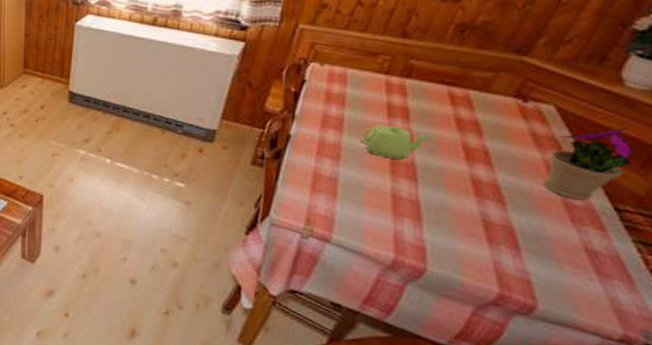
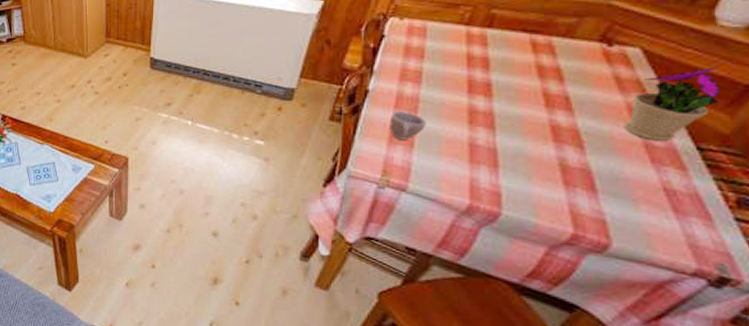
cup: none [312,158,349,189] -> present [389,112,426,140]
teapot: present [360,124,433,160] -> none [438,75,513,110]

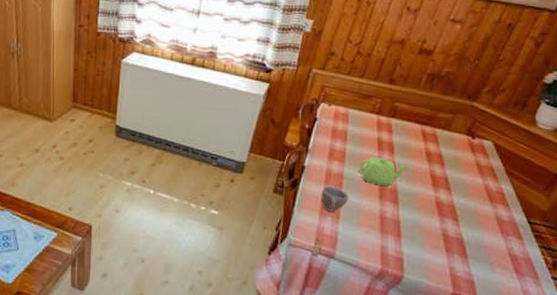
teapot: none [438,75,513,110] -> present [357,156,410,187]
flower pot: present [625,66,720,141] -> none [484,159,541,216]

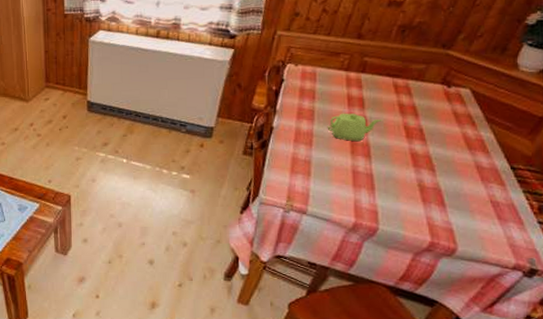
cup: present [321,186,349,212] -> none [291,145,319,170]

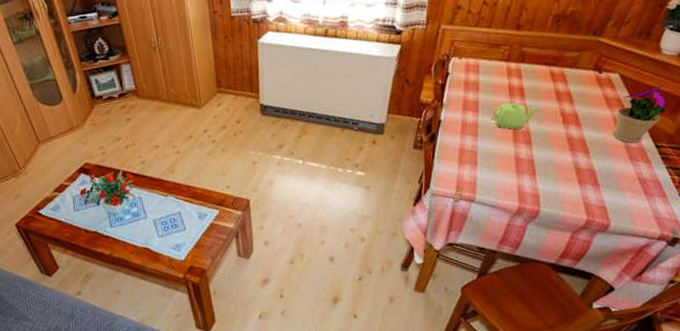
flower pot: none [462,103,524,163] -> present [613,84,667,143]

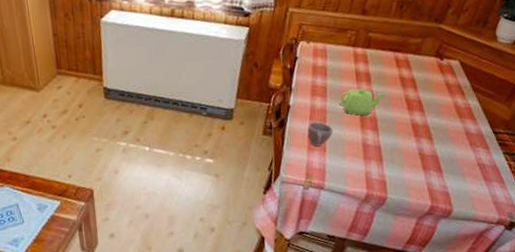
cup: none [458,136,485,160] -> present [307,122,333,147]
flower pot: present [613,84,667,143] -> none [454,72,503,129]

